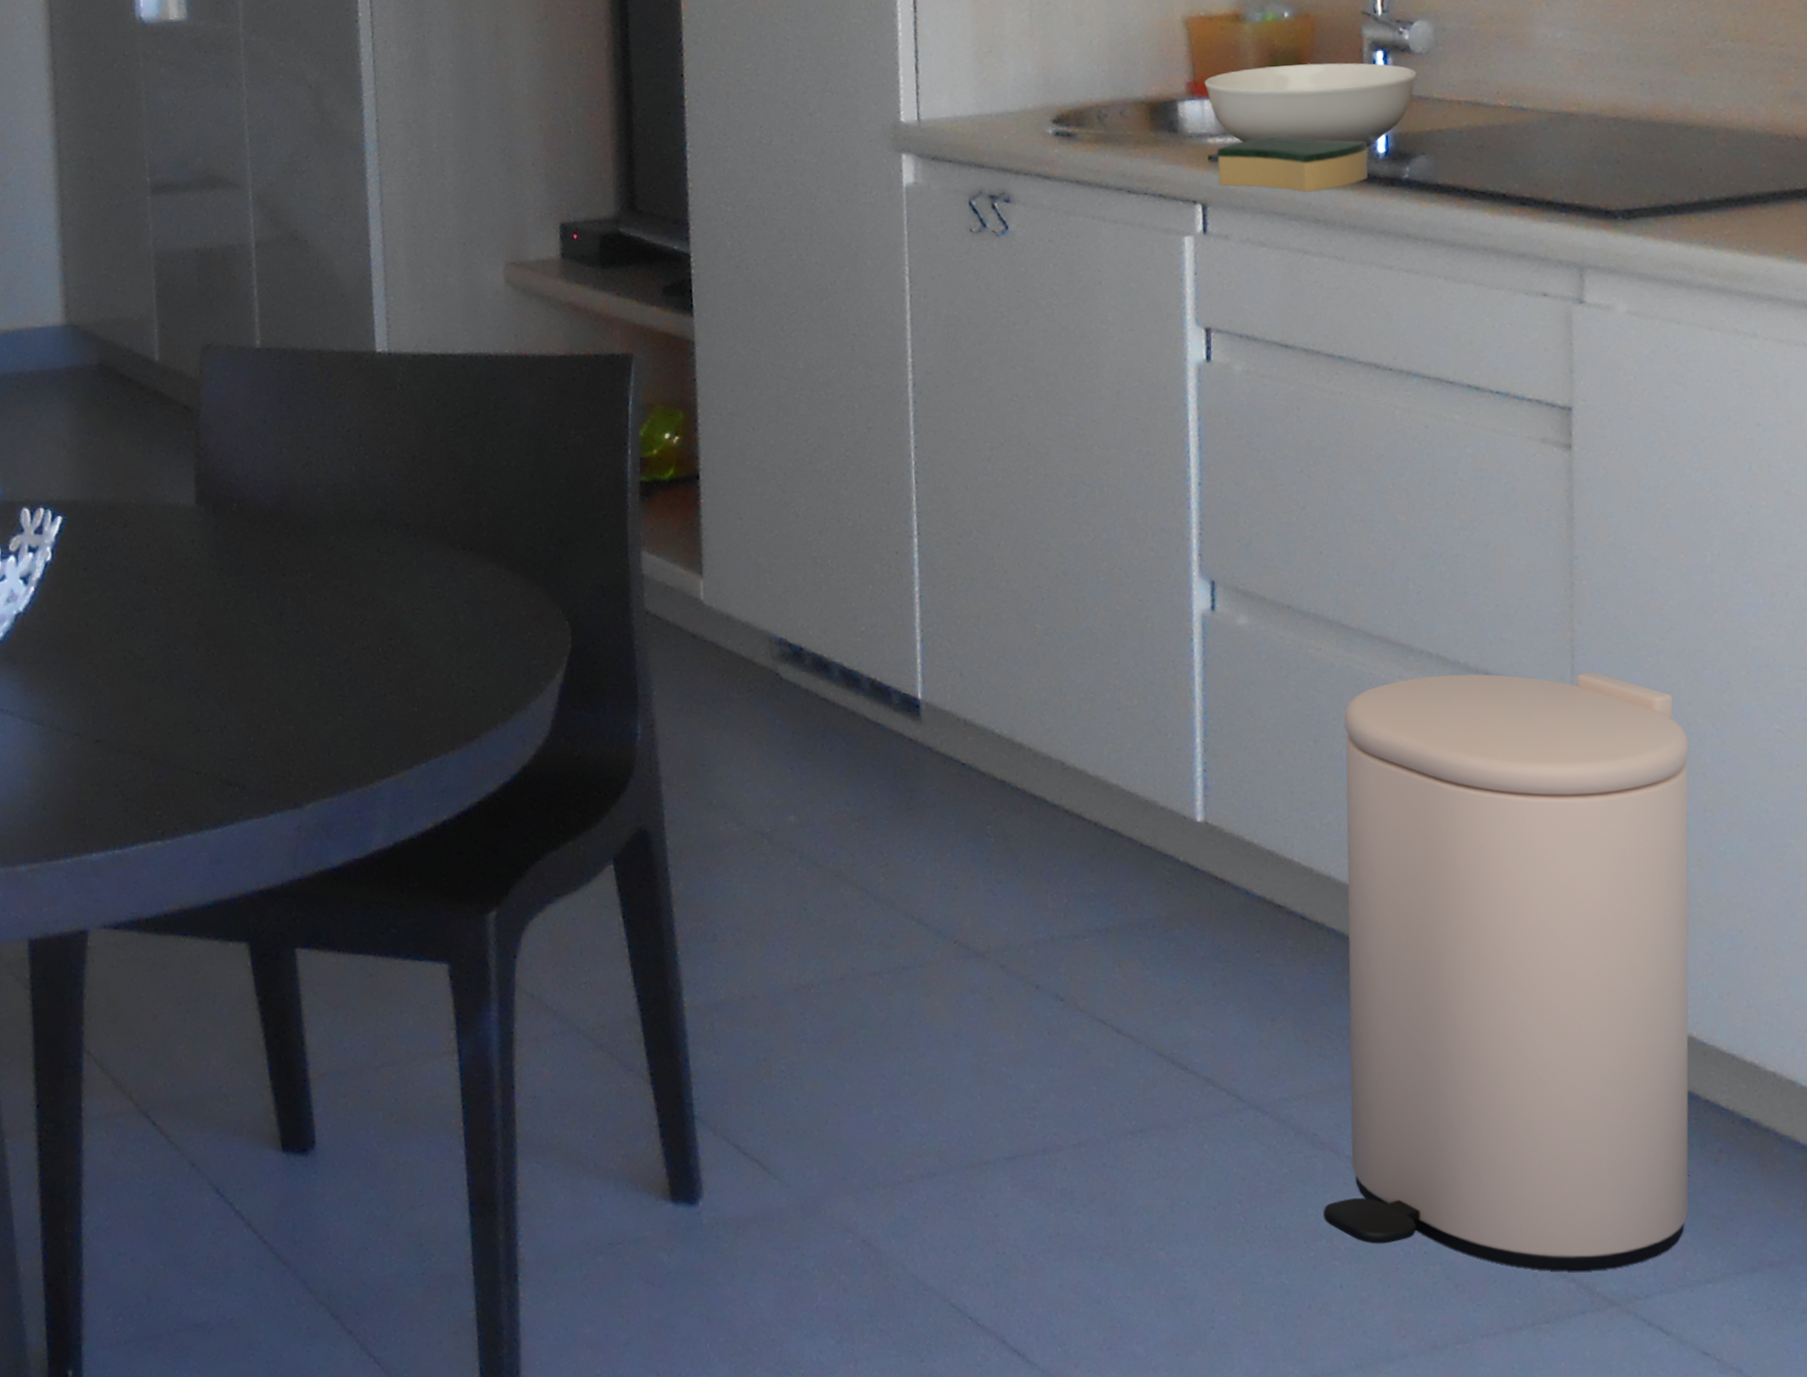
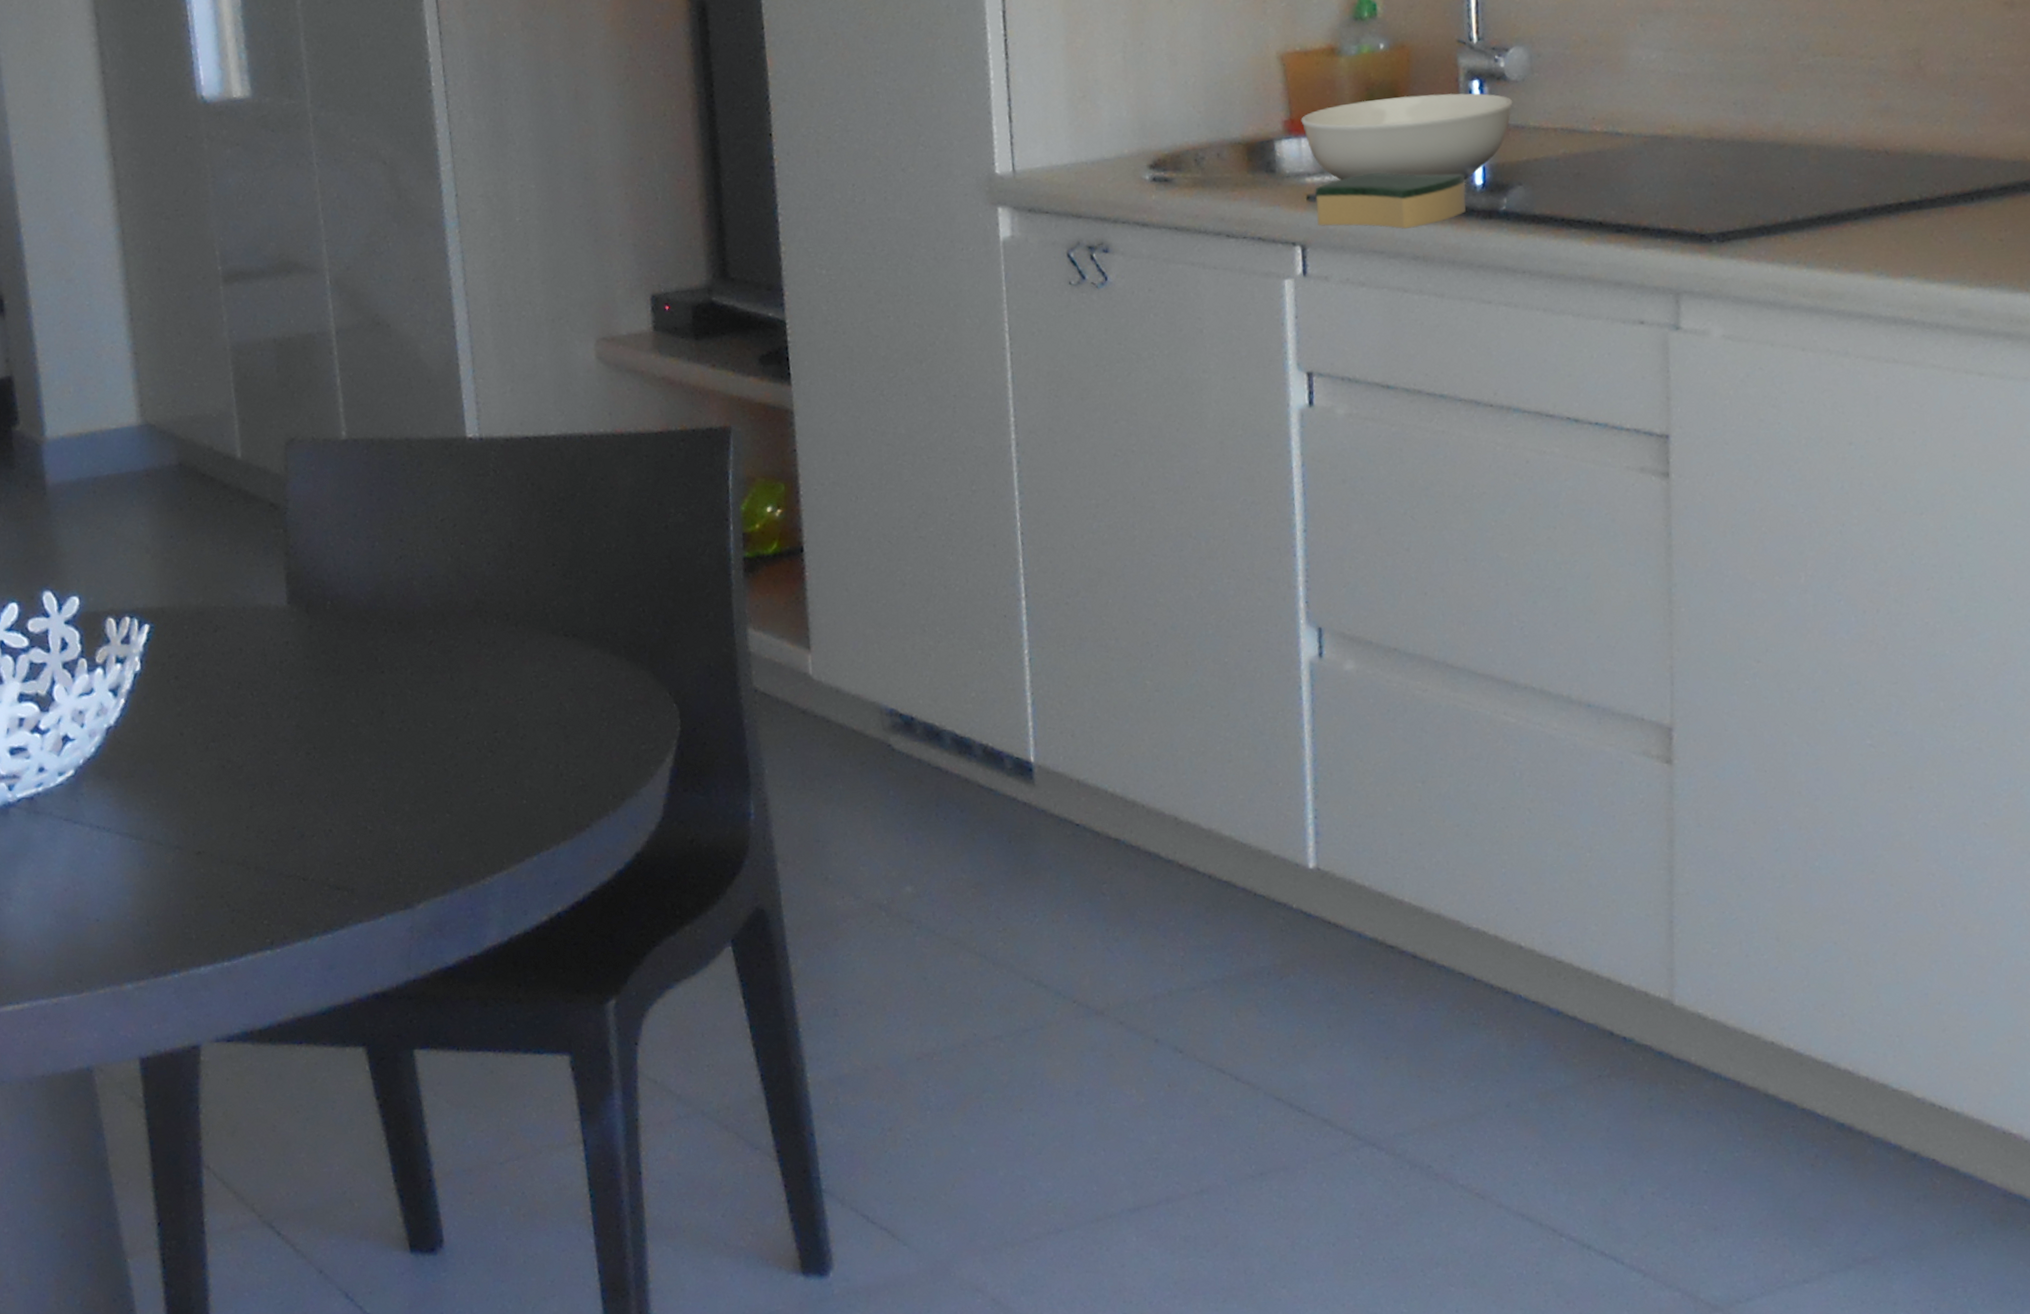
pedal bin: present [1323,672,1690,1271] -> none [1438,697,1787,1282]

